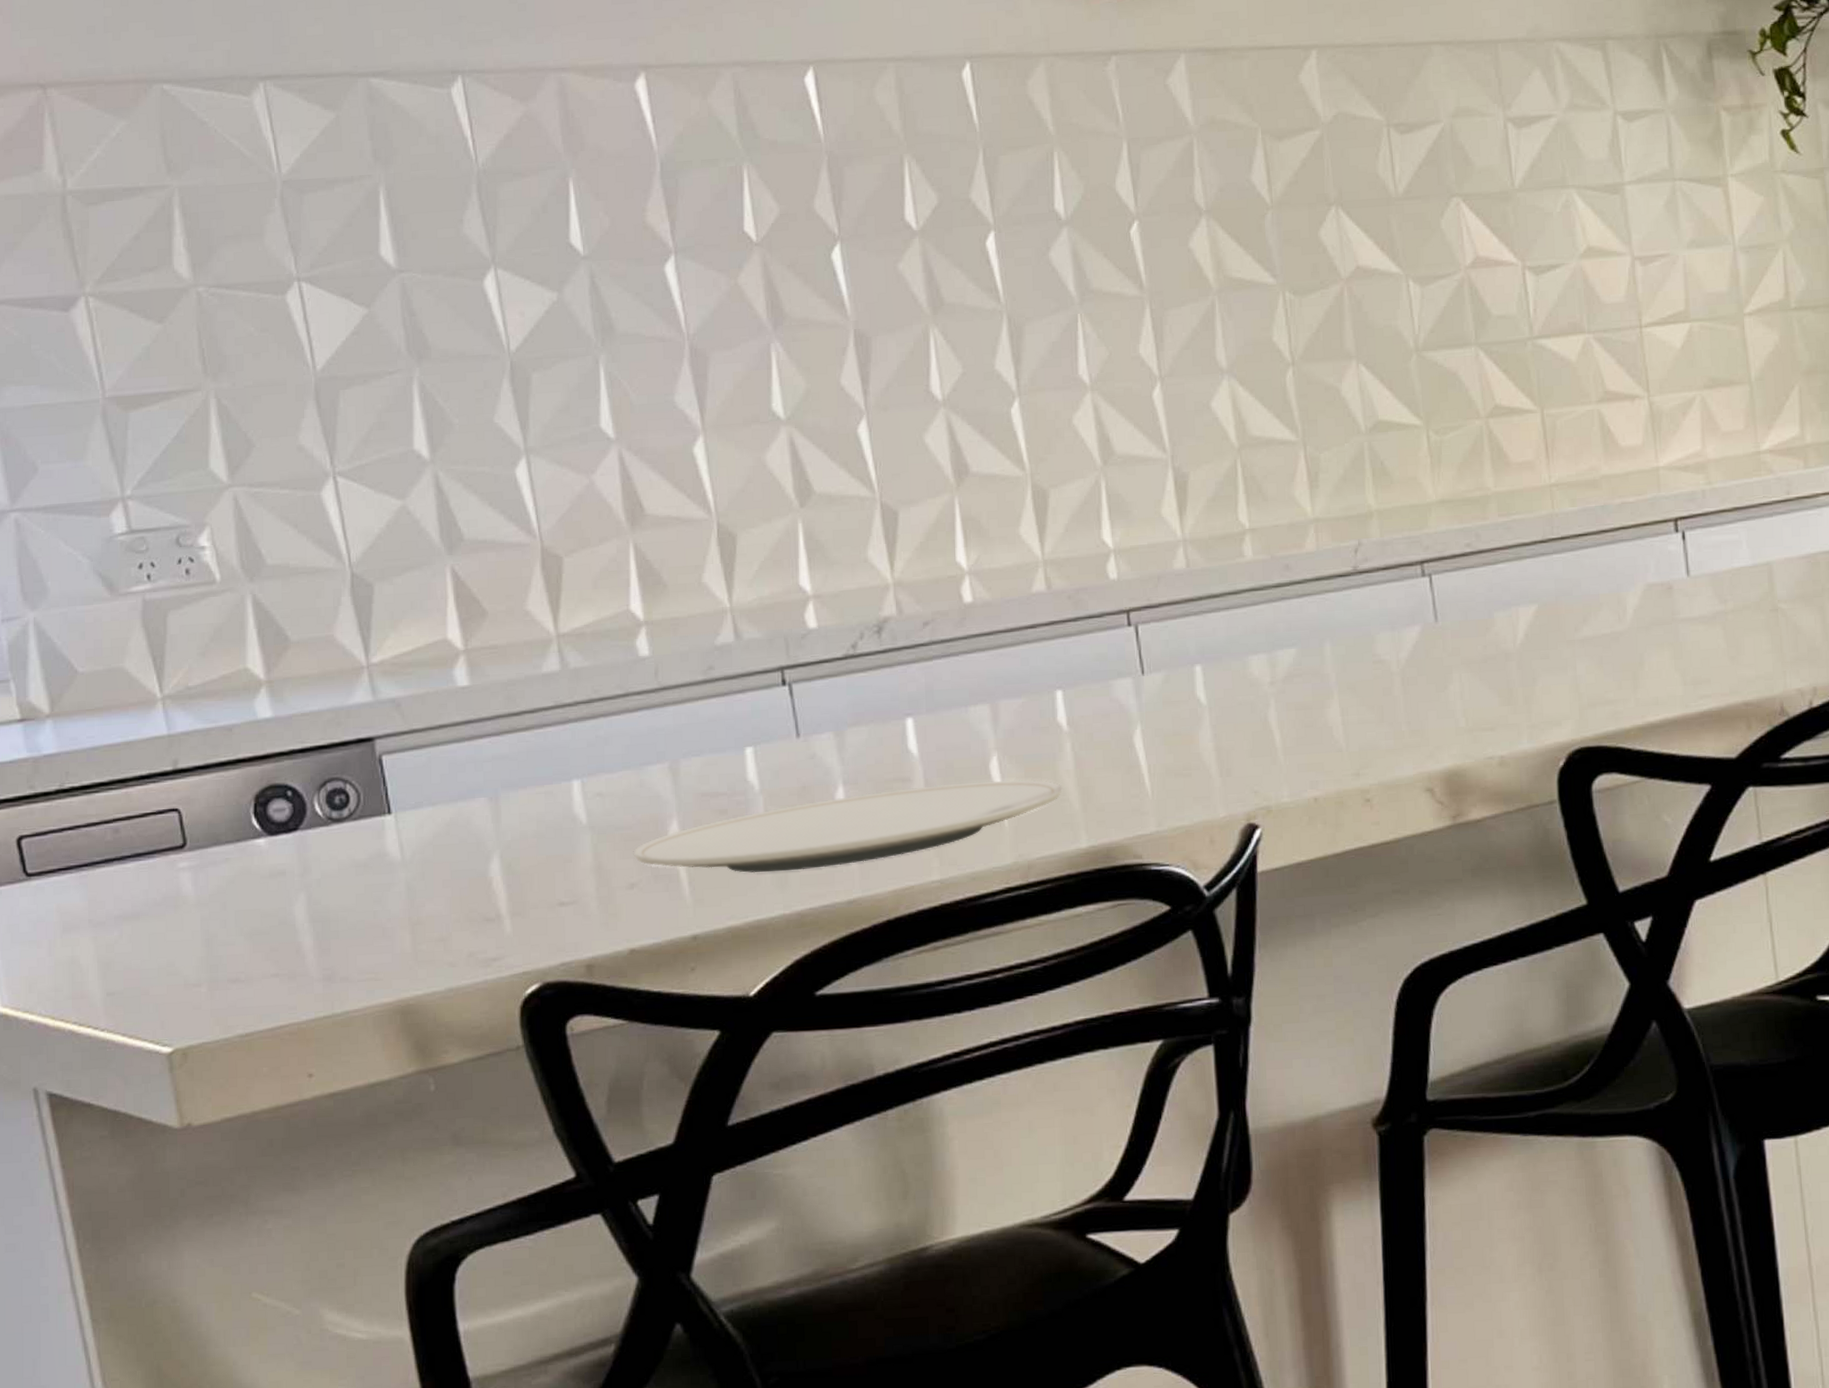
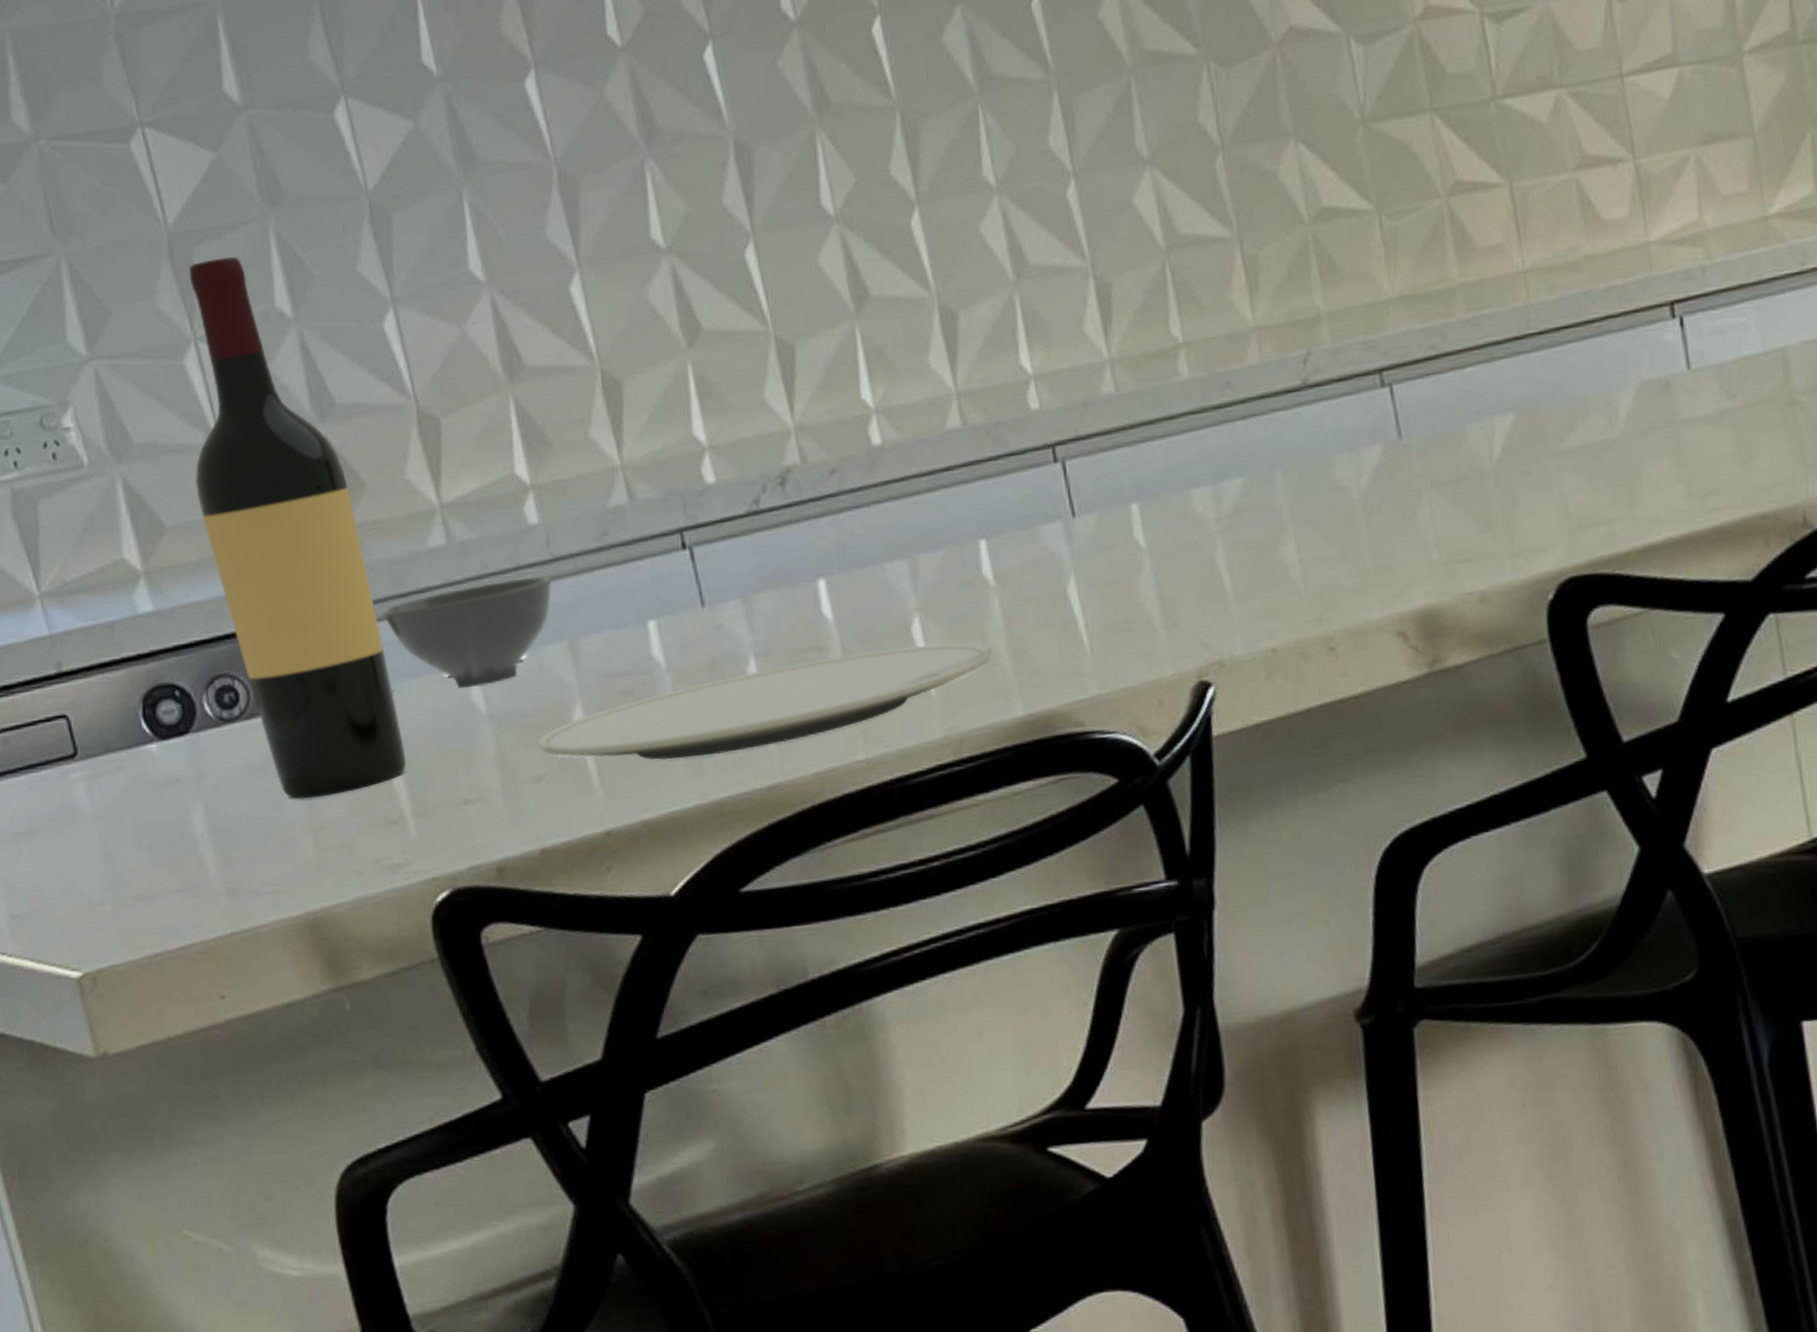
wine bottle: none [323,402,507,895] -> present [188,256,407,799]
bowl: none [493,703,658,800] -> present [381,576,552,688]

